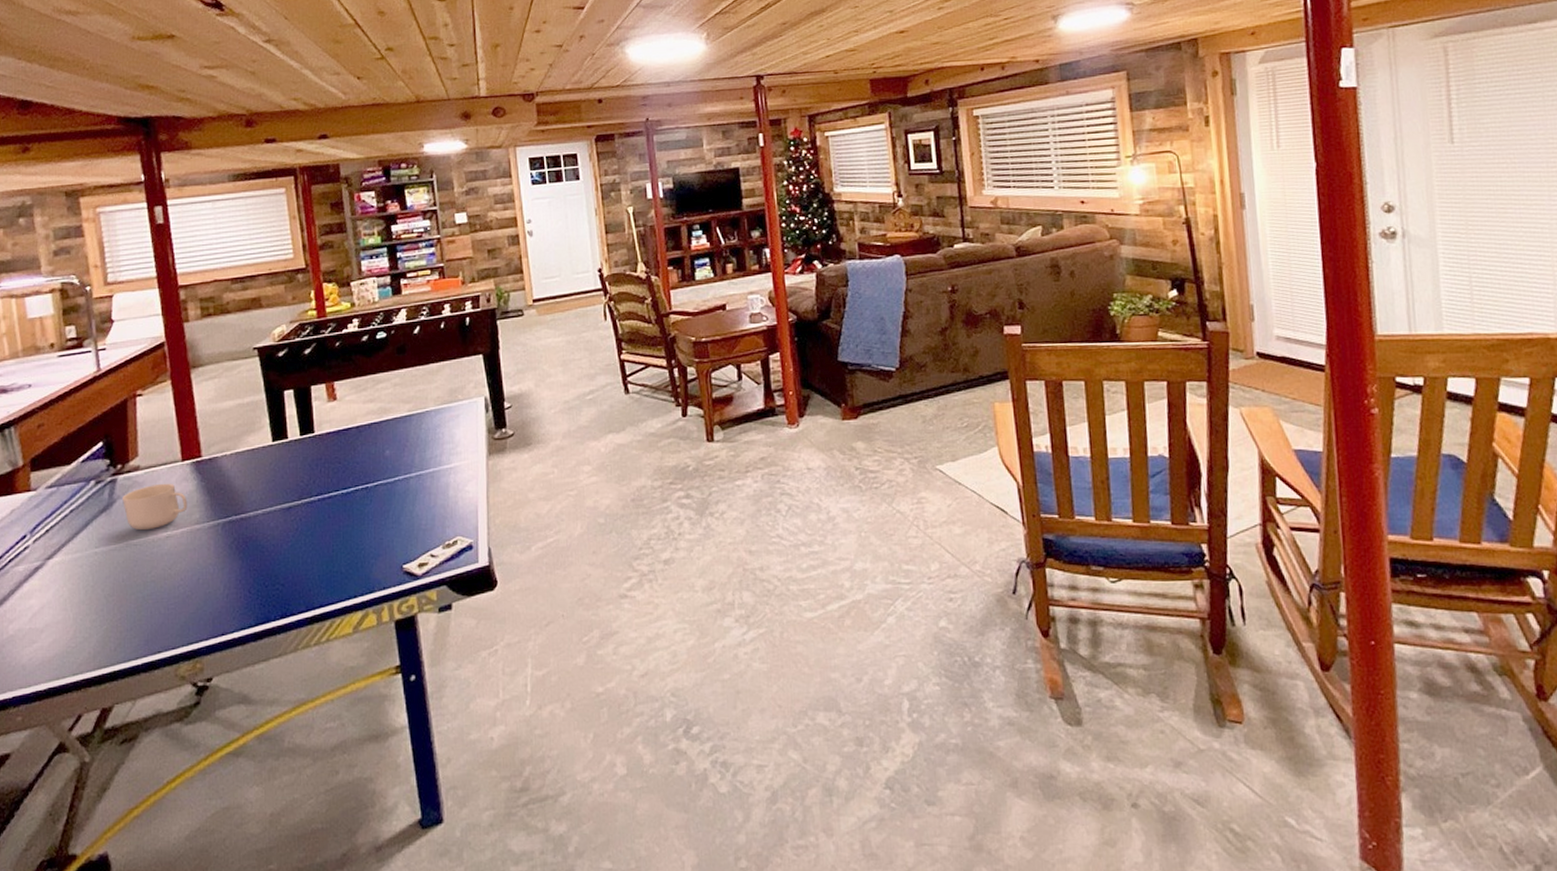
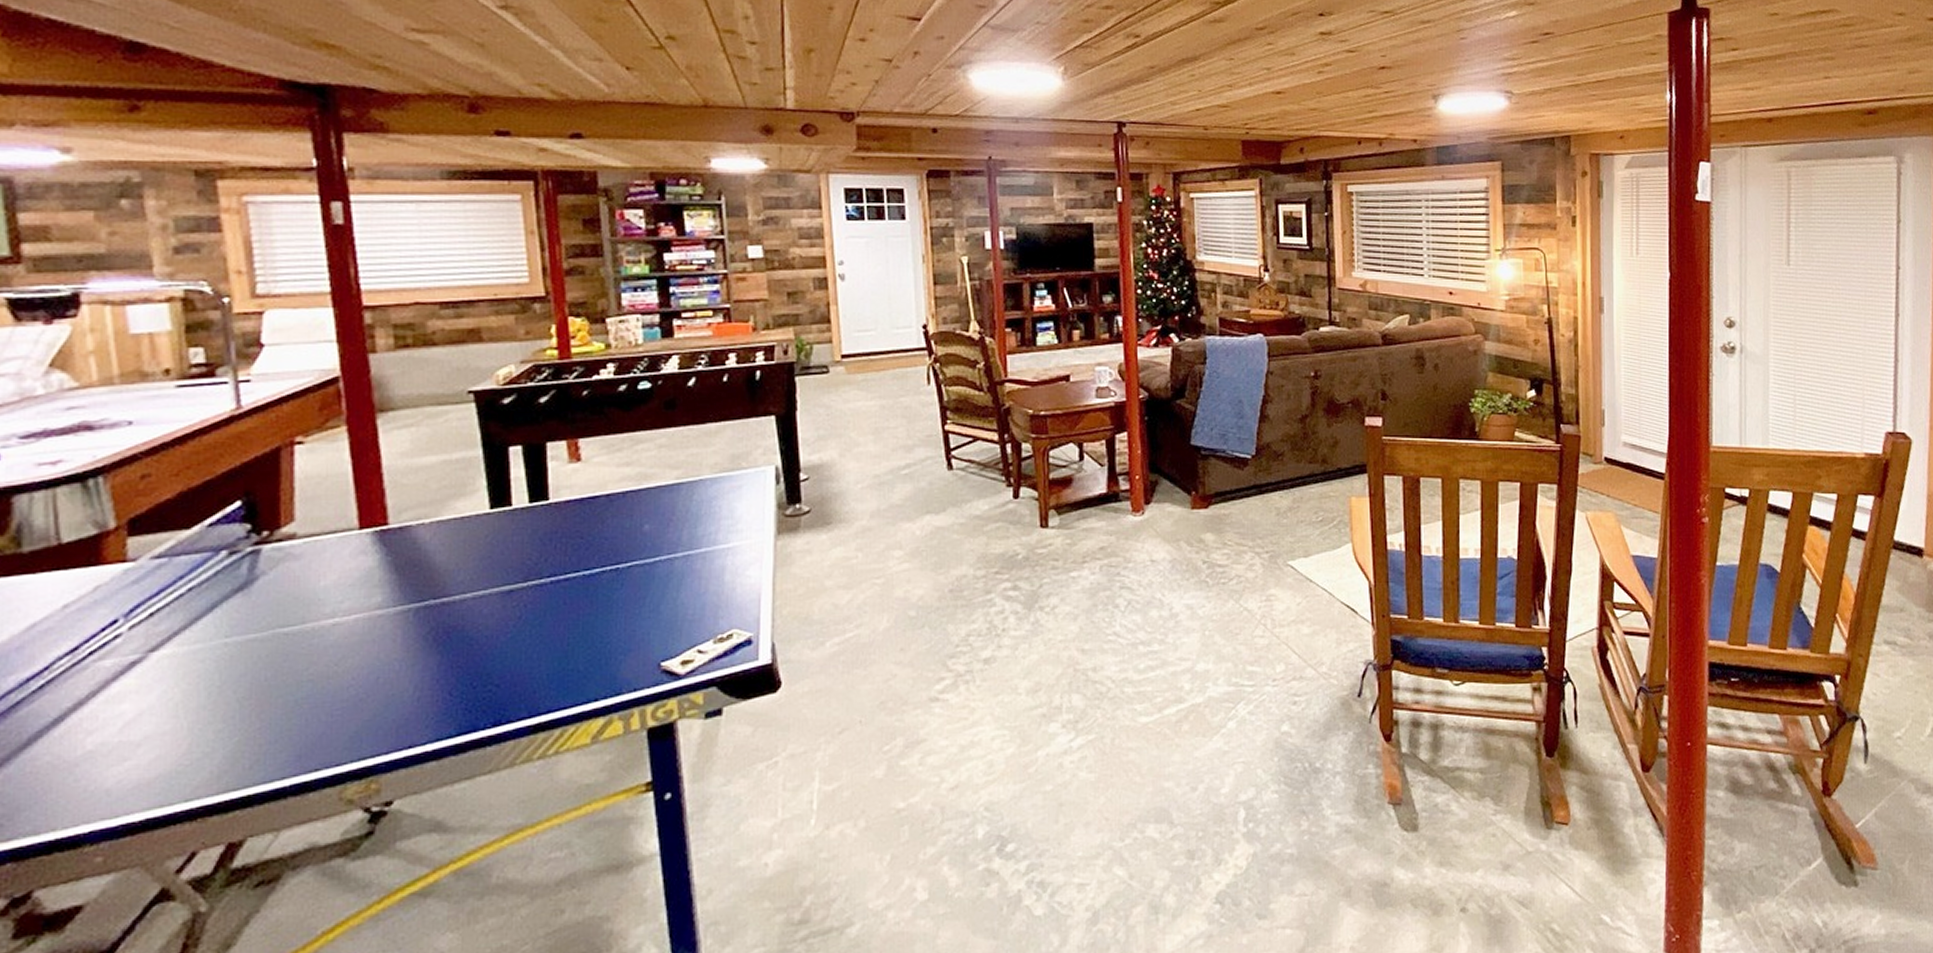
cup: present [122,483,188,531] -> none [269,556,366,616]

